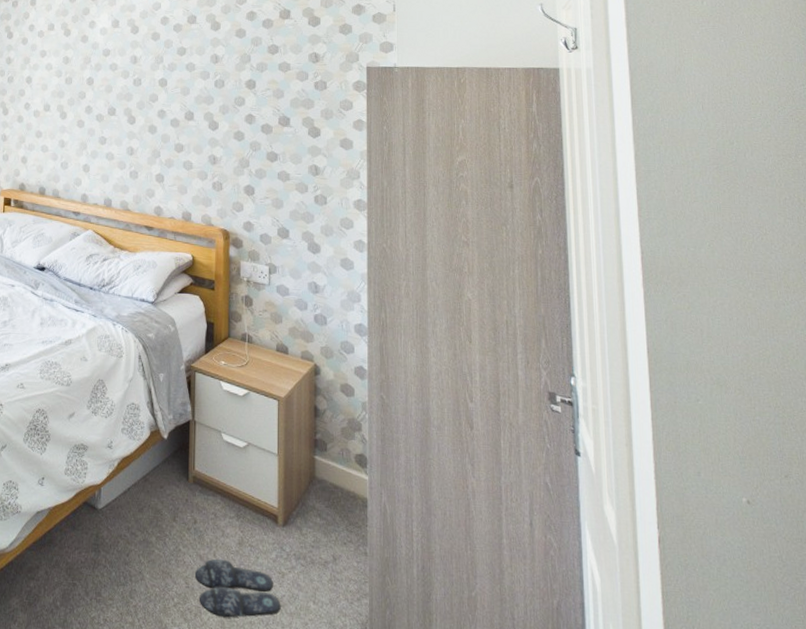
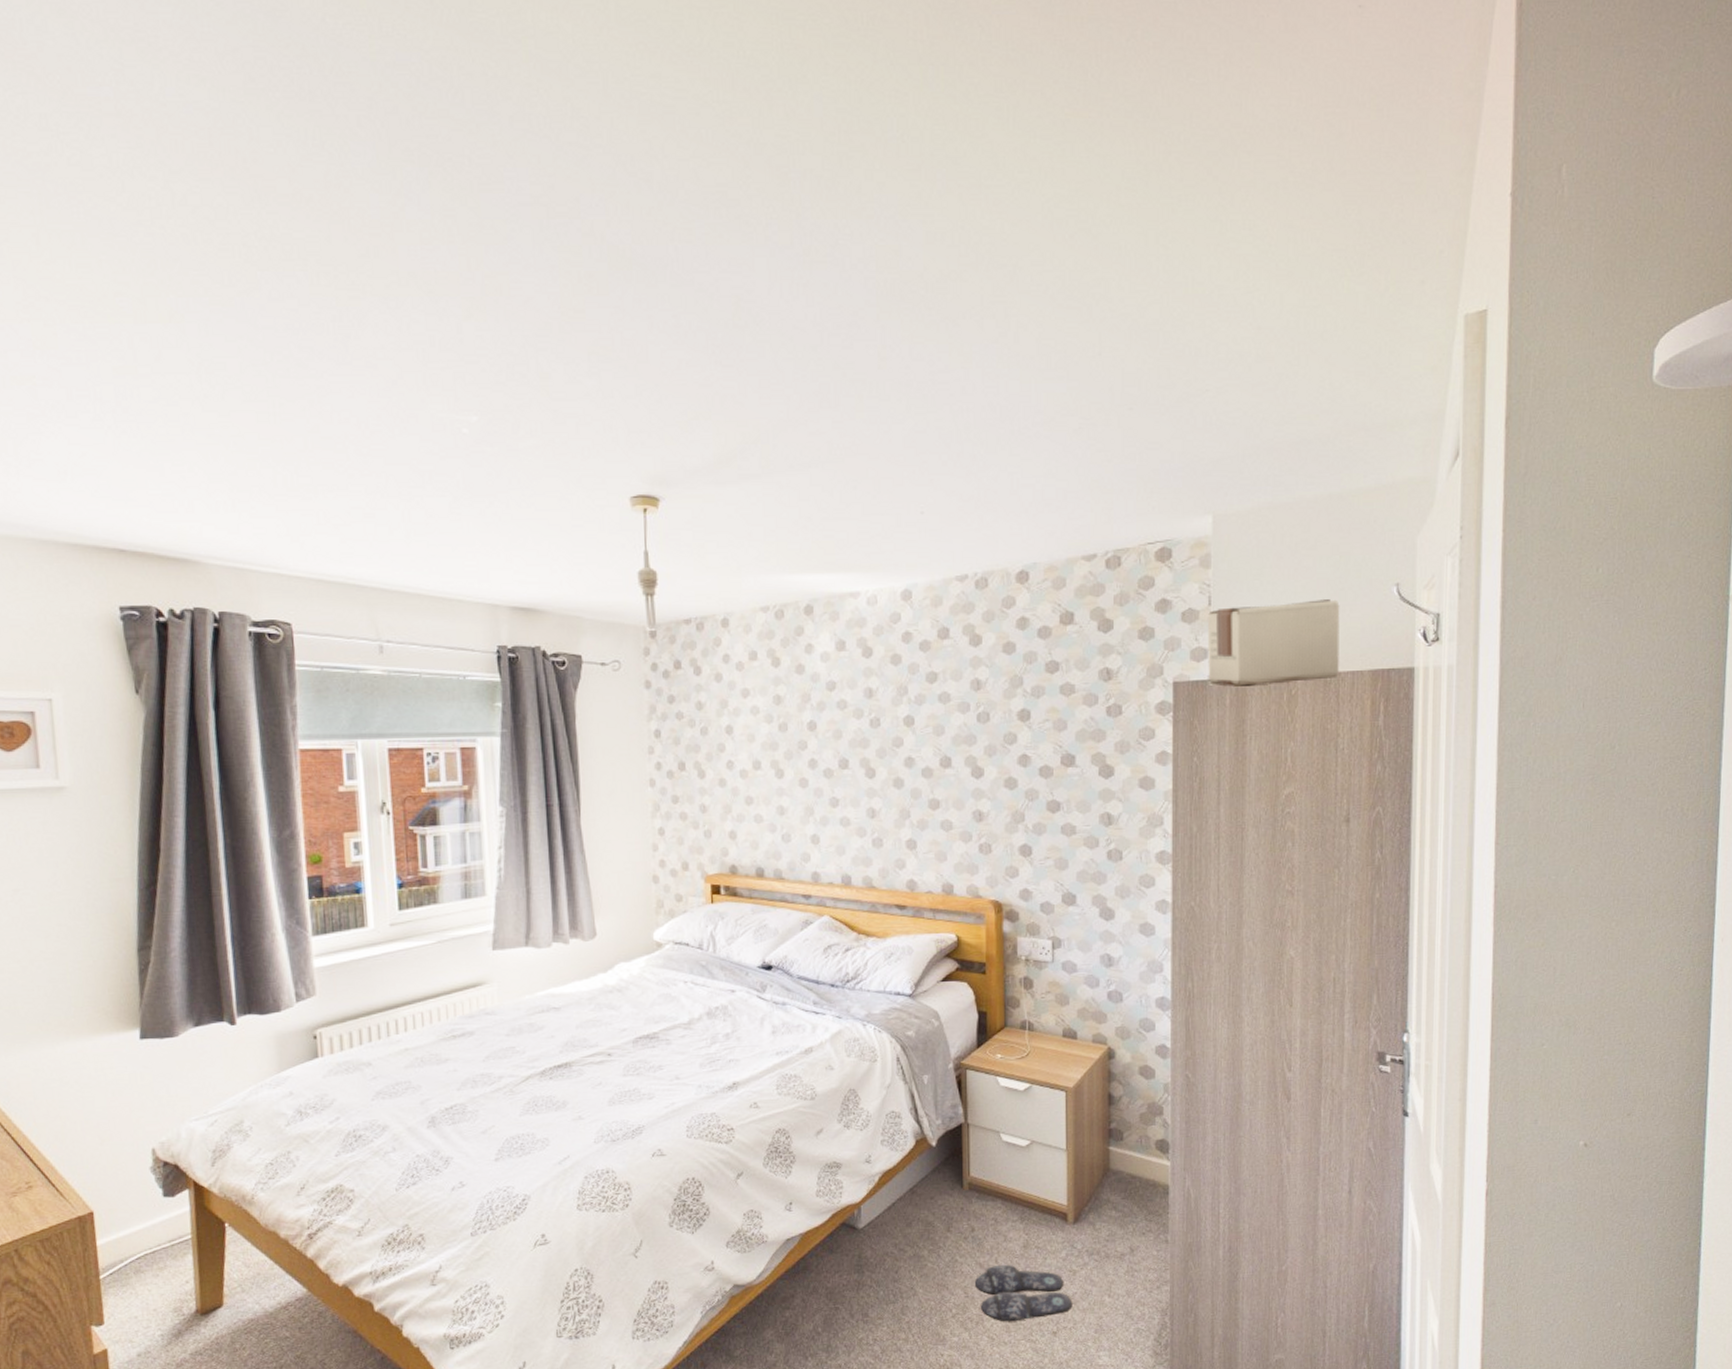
box: none [392,12,498,74] -> present [1207,599,1340,687]

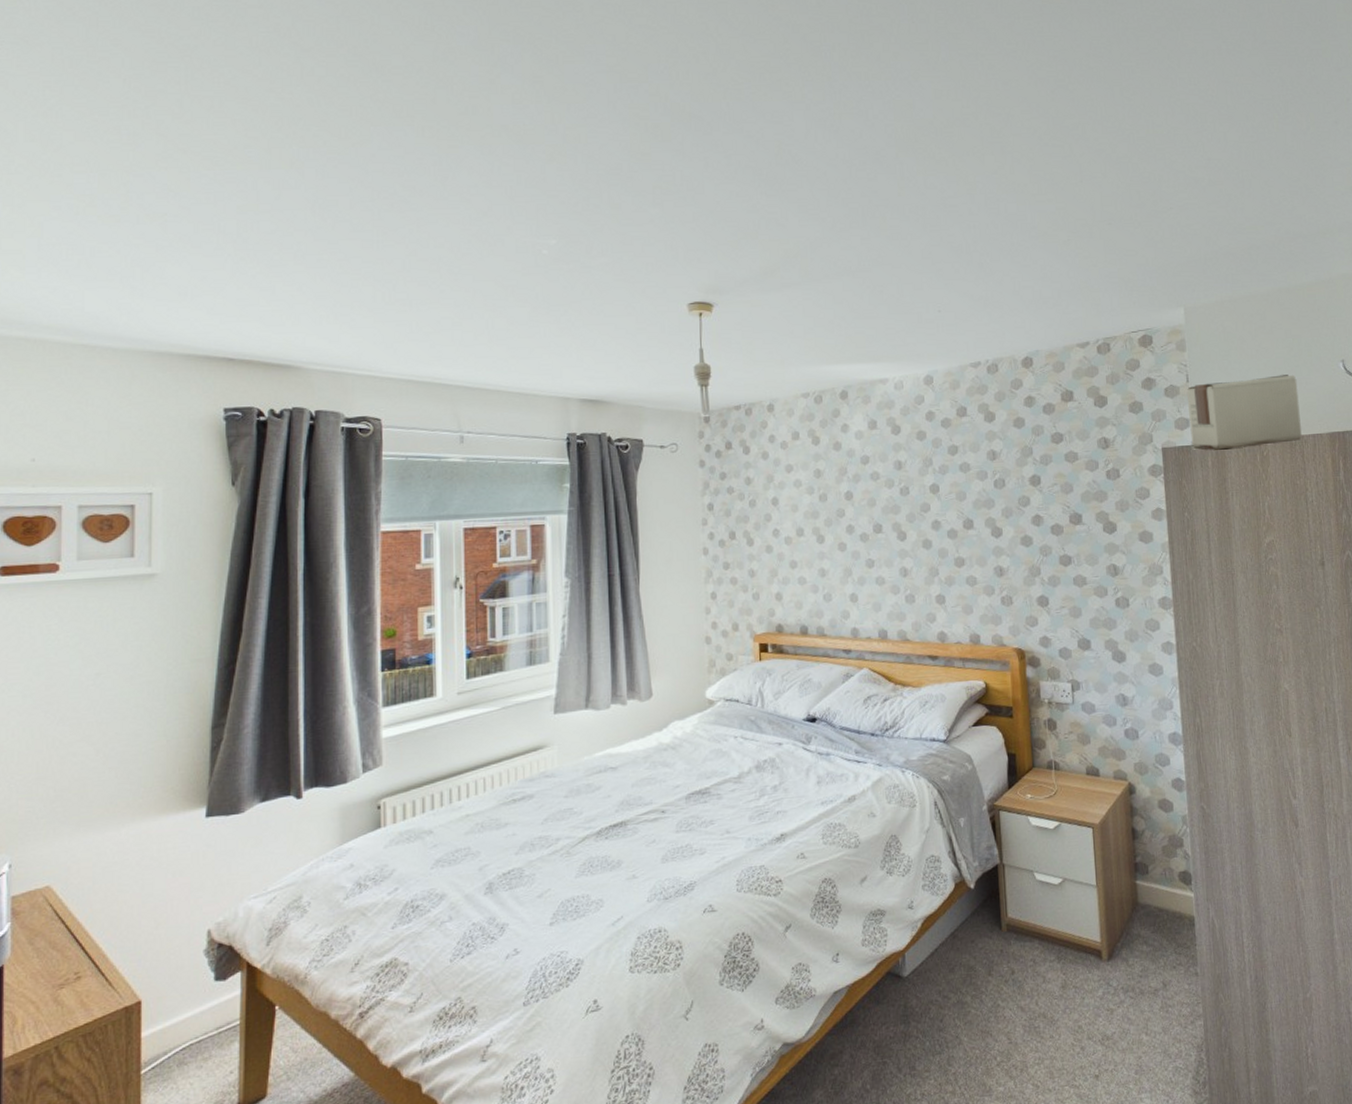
slippers: present [975,1264,1073,1322] -> none [1017,1006,1112,1068]

